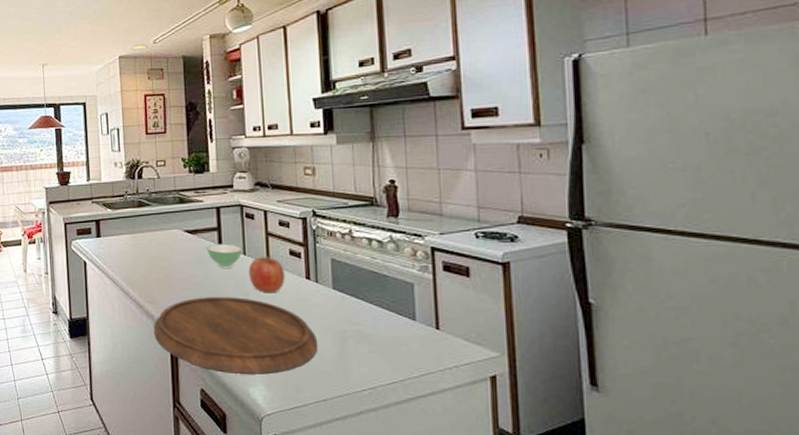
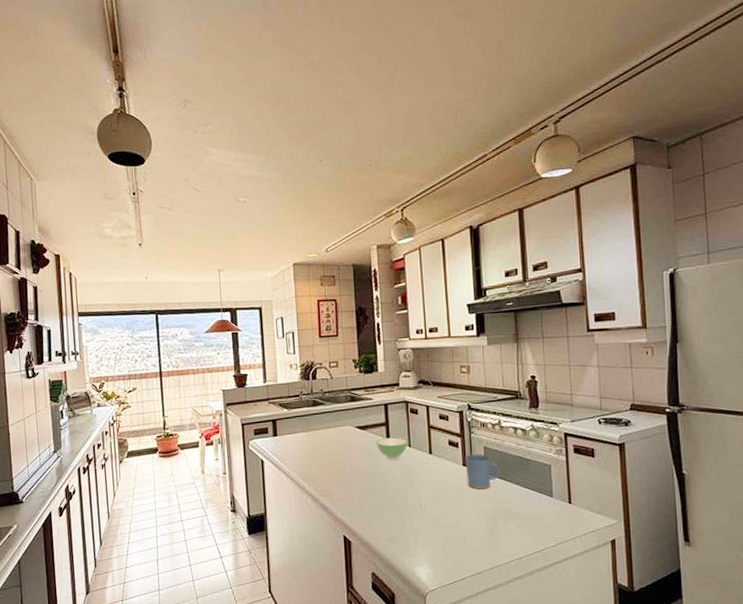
cutting board: present [153,297,318,375] -> none [328,486,474,556]
fruit: present [248,255,285,292] -> none [413,446,445,480]
mug: none [308,266,350,306] -> present [464,454,500,490]

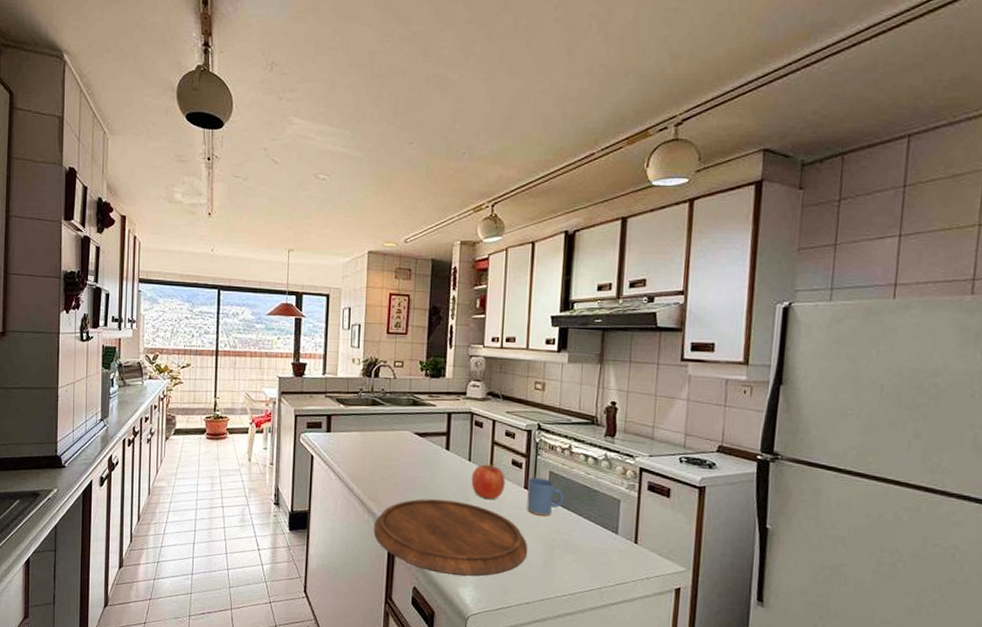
cutting board: none [328,486,474,556] -> present [373,498,528,576]
bowl: present [376,437,408,461] -> none [434,448,469,474]
fruit: none [413,446,445,480] -> present [471,463,505,499]

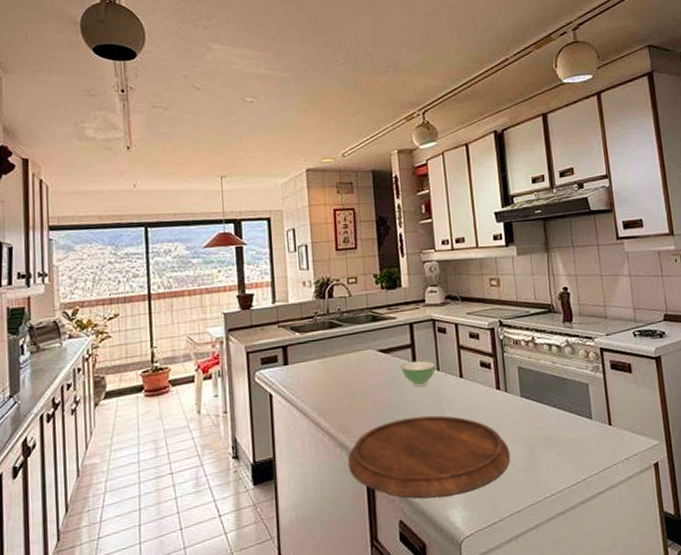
bowl: none [434,448,469,474] -> present [400,360,437,388]
fruit: present [471,463,505,499] -> none [442,368,477,407]
mug: present [527,477,564,516] -> none [498,374,536,415]

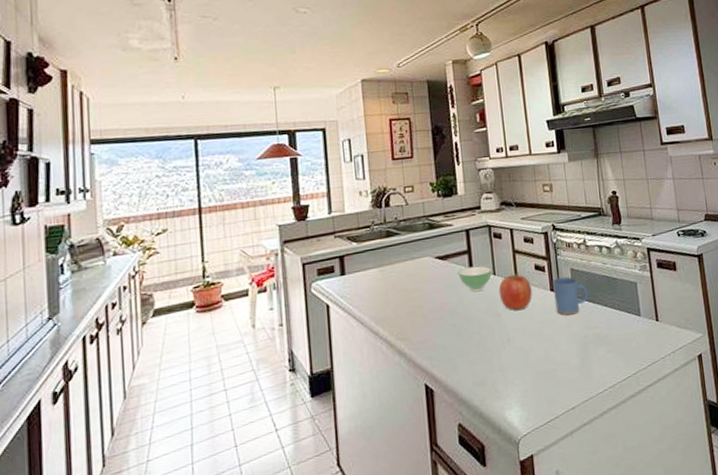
cutting board: present [347,415,511,498] -> none [406,319,565,401]
fruit: none [442,368,477,407] -> present [498,272,533,310]
mug: none [498,374,536,415] -> present [552,276,588,316]

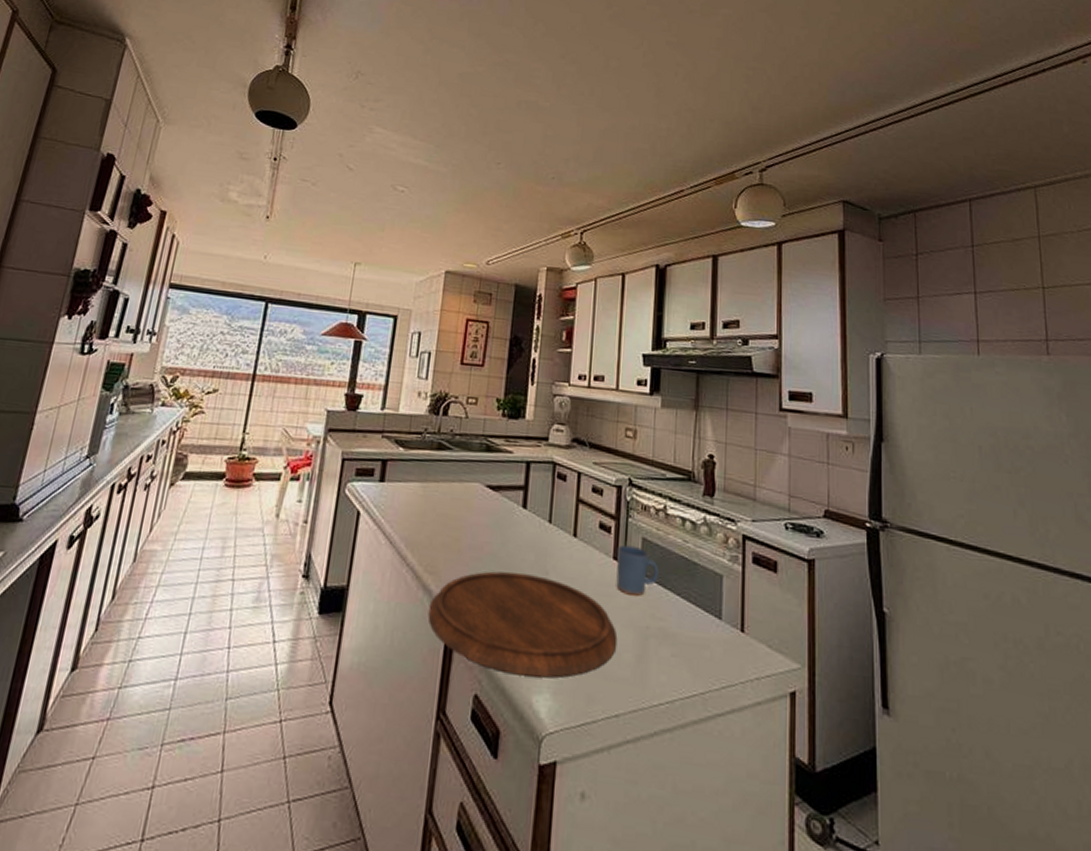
cutting board: none [406,319,565,401] -> present [427,571,618,678]
bowl: present [457,265,493,293] -> none [508,505,549,539]
fruit: present [498,272,533,310] -> none [551,526,591,573]

